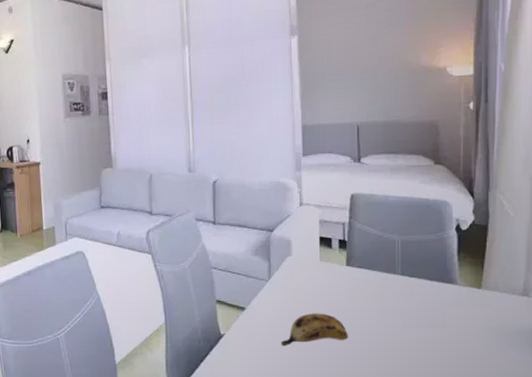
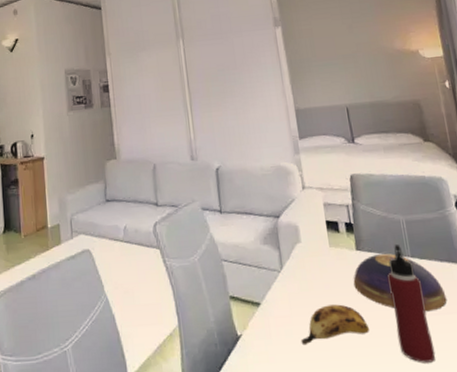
decorative bowl: none [339,271,430,325] -> present [353,254,447,312]
water bottle: none [373,263,409,368] -> present [387,245,436,363]

